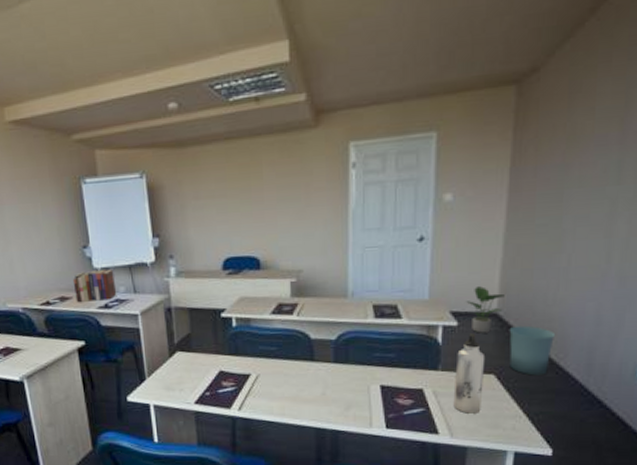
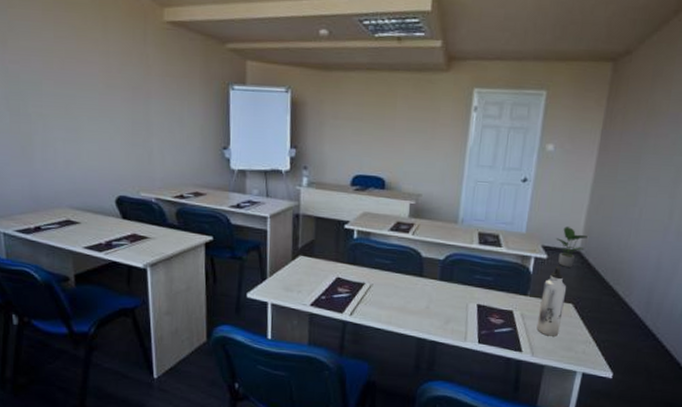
books: present [72,269,117,302] -> none [209,170,250,201]
waste bin: present [509,325,556,376] -> none [585,264,625,308]

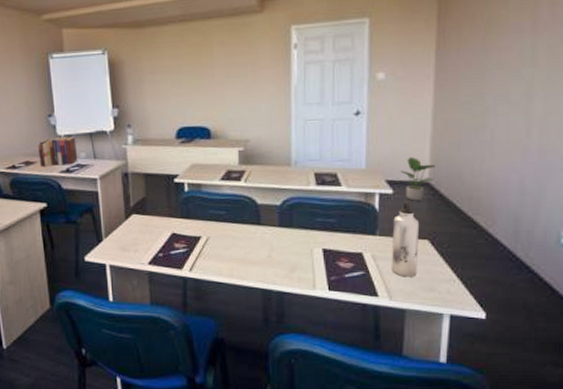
books: none [209,170,250,201] -> present [37,136,78,166]

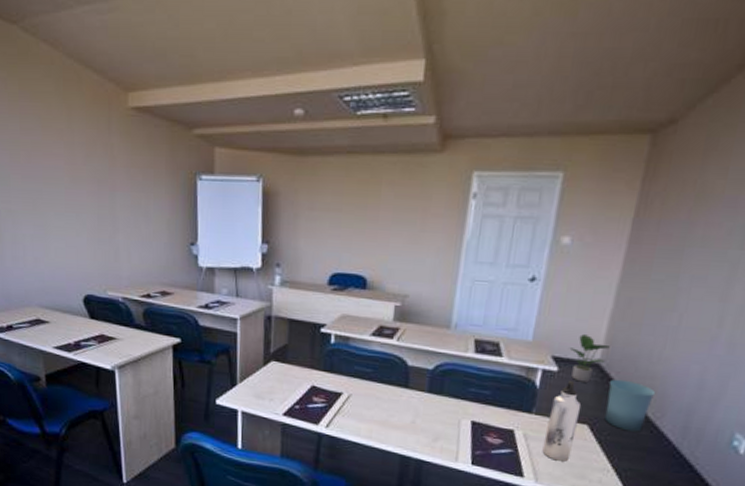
books: present [37,136,78,166] -> none [176,268,219,301]
waste bin: none [440,194,484,241] -> present [604,379,656,432]

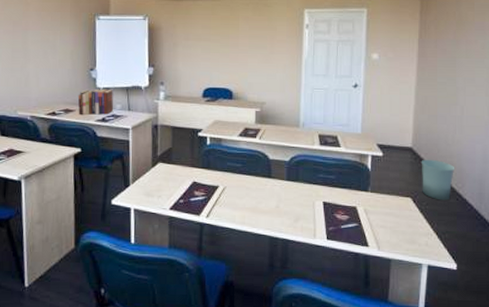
books: none [176,268,219,301] -> present [77,89,114,115]
water bottle: present [542,379,582,462] -> none [380,162,404,230]
potted plant: present [569,334,610,383] -> none [389,126,417,163]

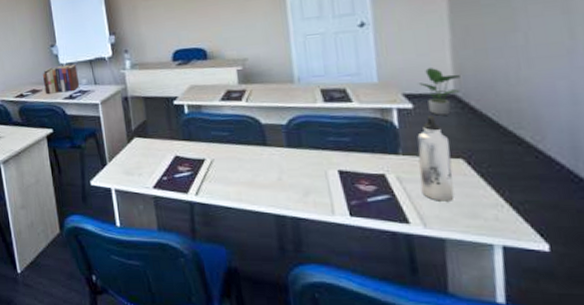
water bottle: none [380,162,404,230] -> present [417,114,454,201]
potted plant: none [389,126,417,163] -> present [418,68,461,116]
waste bin: present [421,159,455,201] -> none [471,106,527,160]

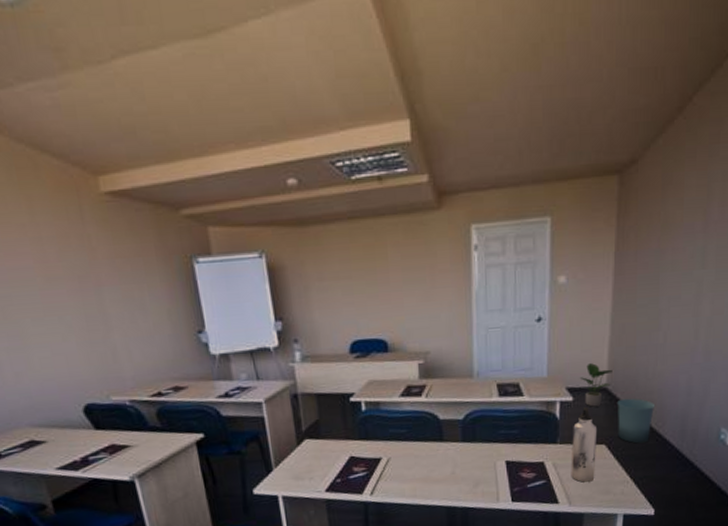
books: present [42,64,80,94] -> none [187,355,238,392]
waste bin: none [471,106,527,160] -> present [617,398,656,444]

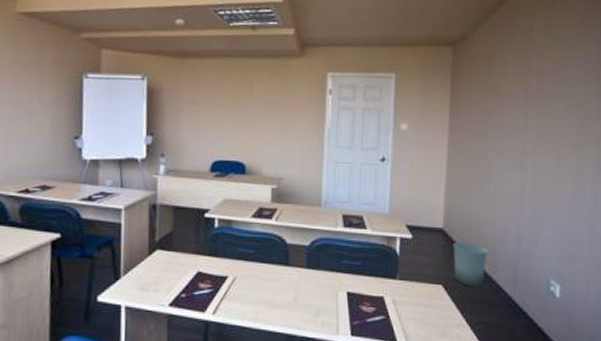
water bottle: present [571,406,598,483] -> none [409,245,435,322]
potted plant: present [579,363,613,407] -> none [418,205,449,246]

